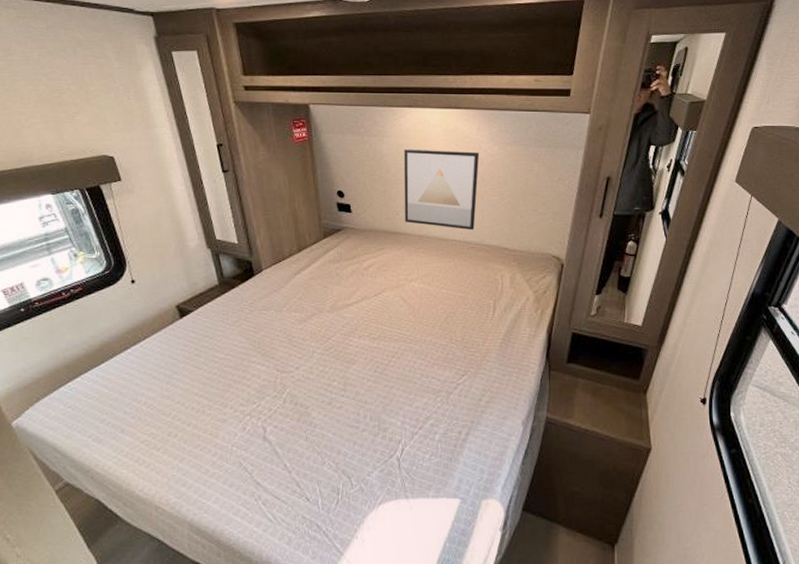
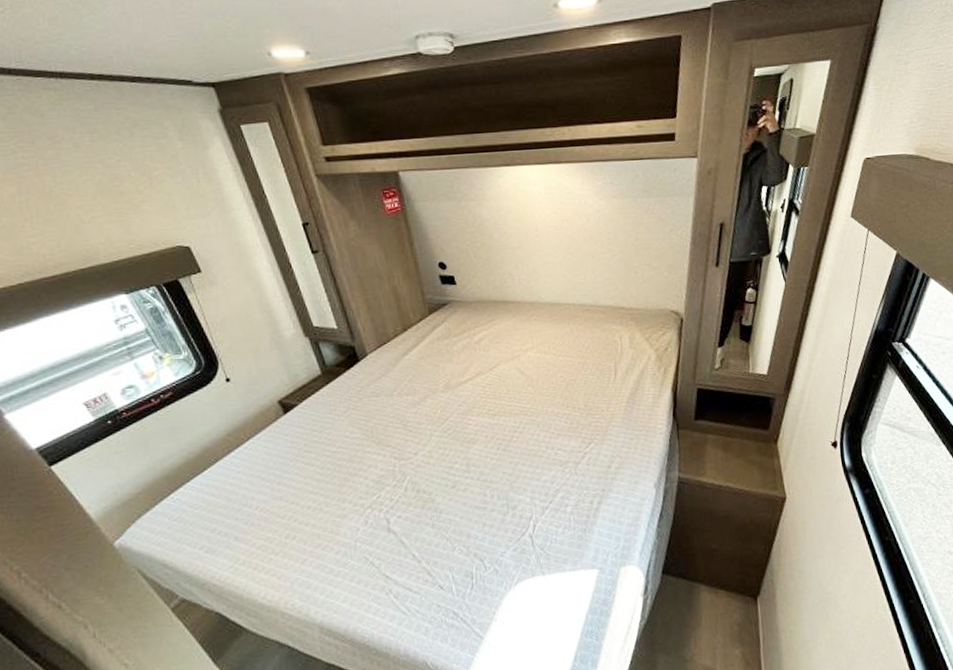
wall art: present [404,148,480,230] -> none [505,208,588,292]

